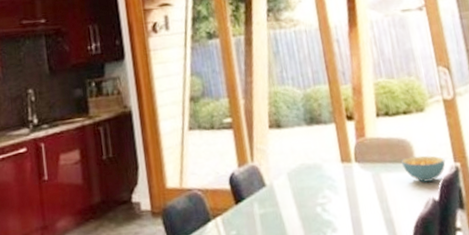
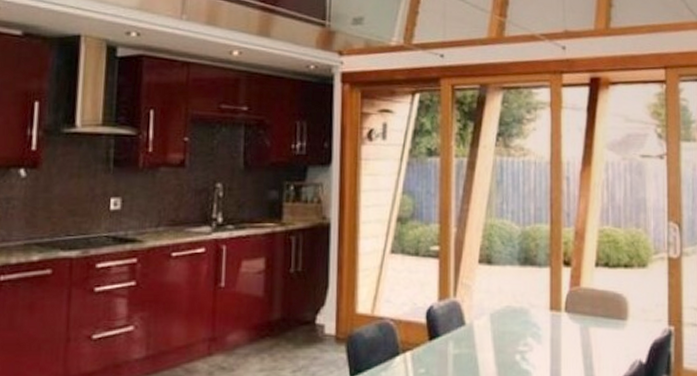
cereal bowl: present [400,155,446,183] -> none [613,314,659,344]

